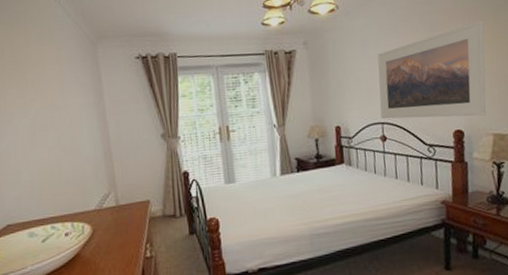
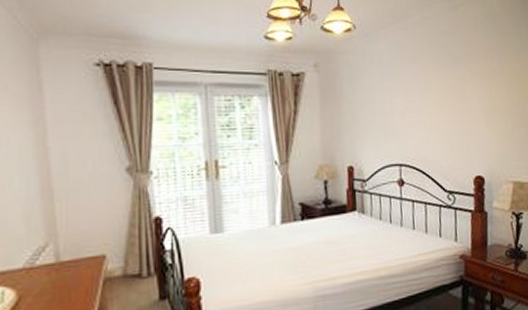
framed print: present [377,20,486,119] -> none [397,58,507,162]

